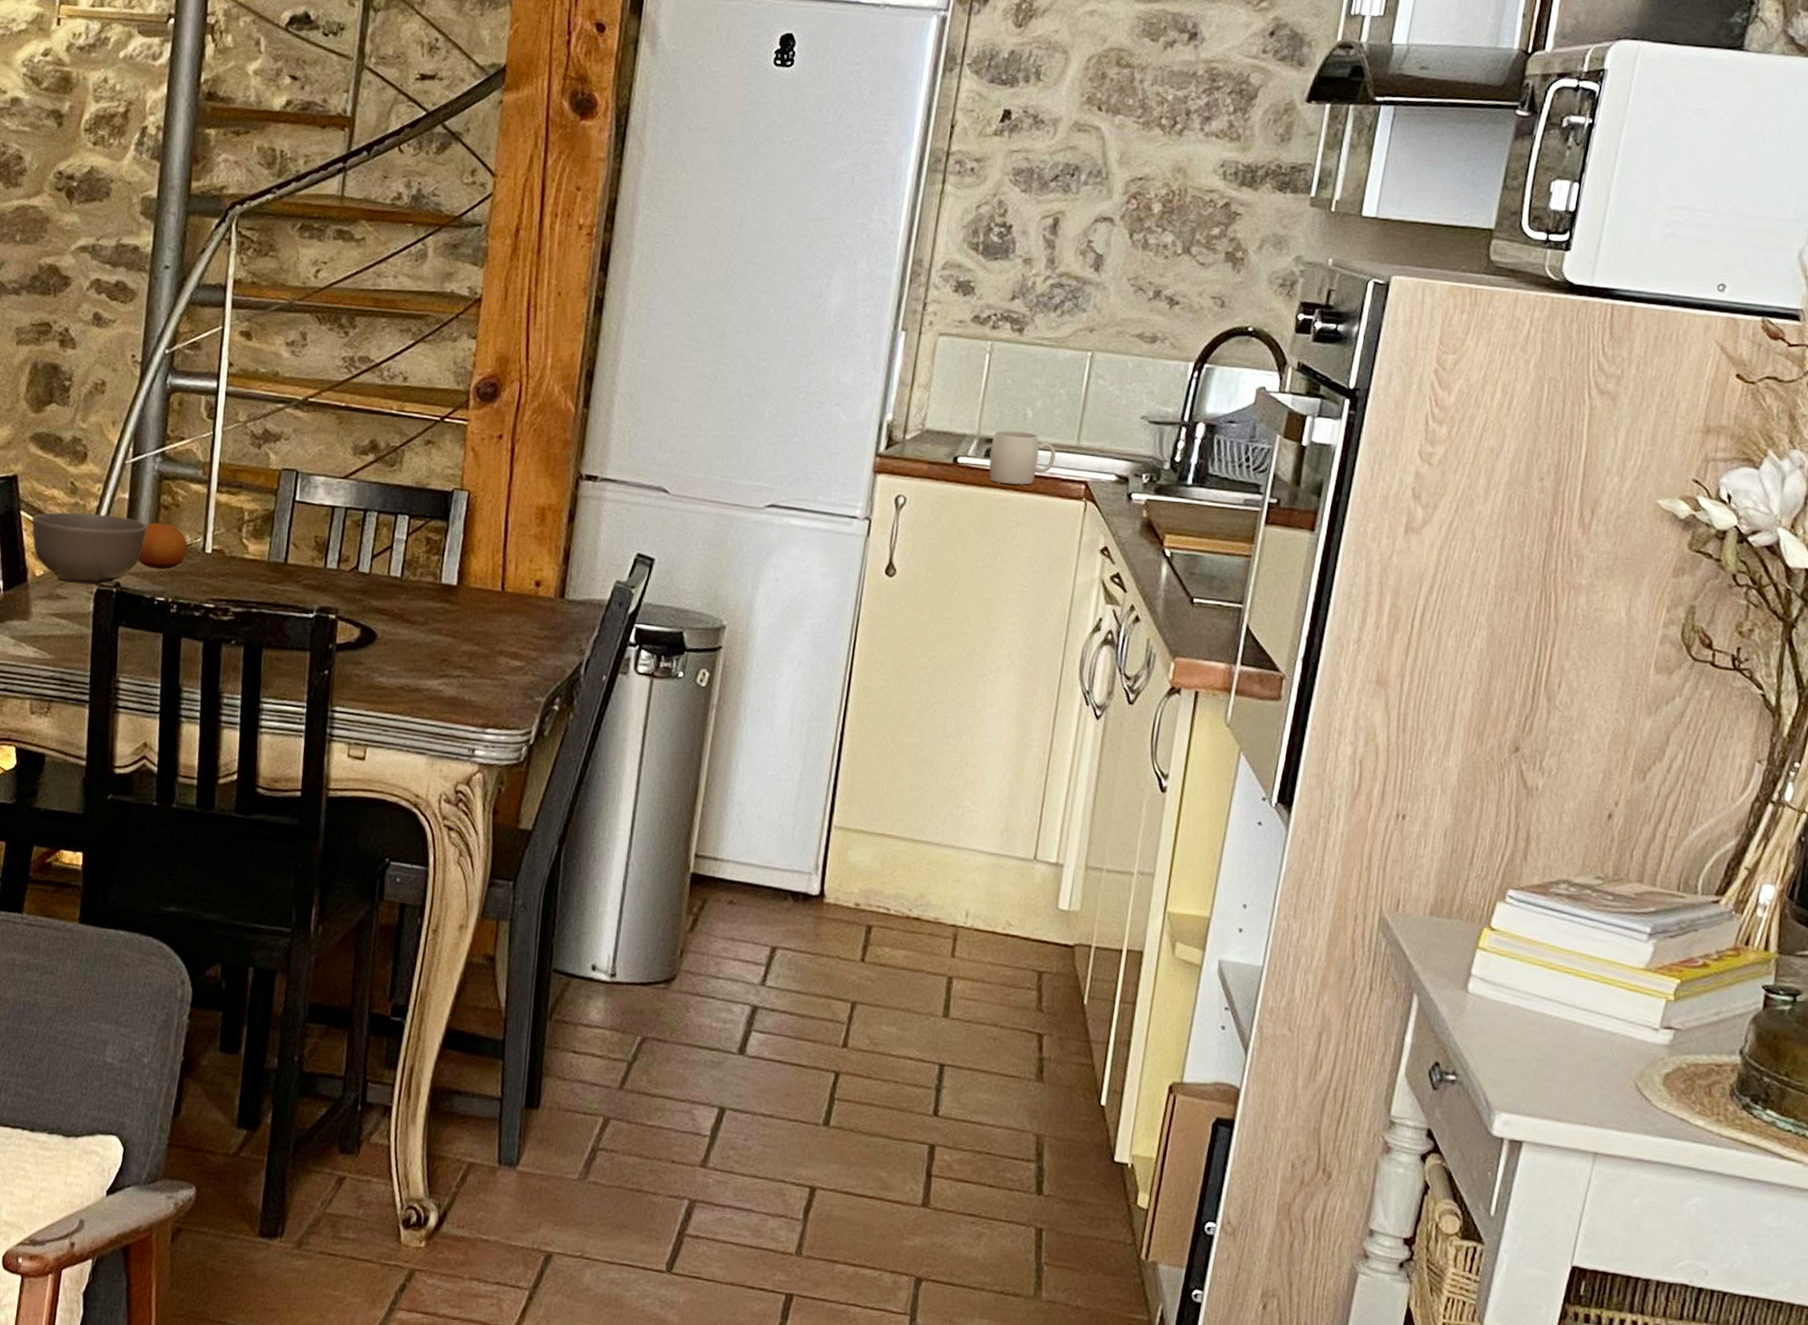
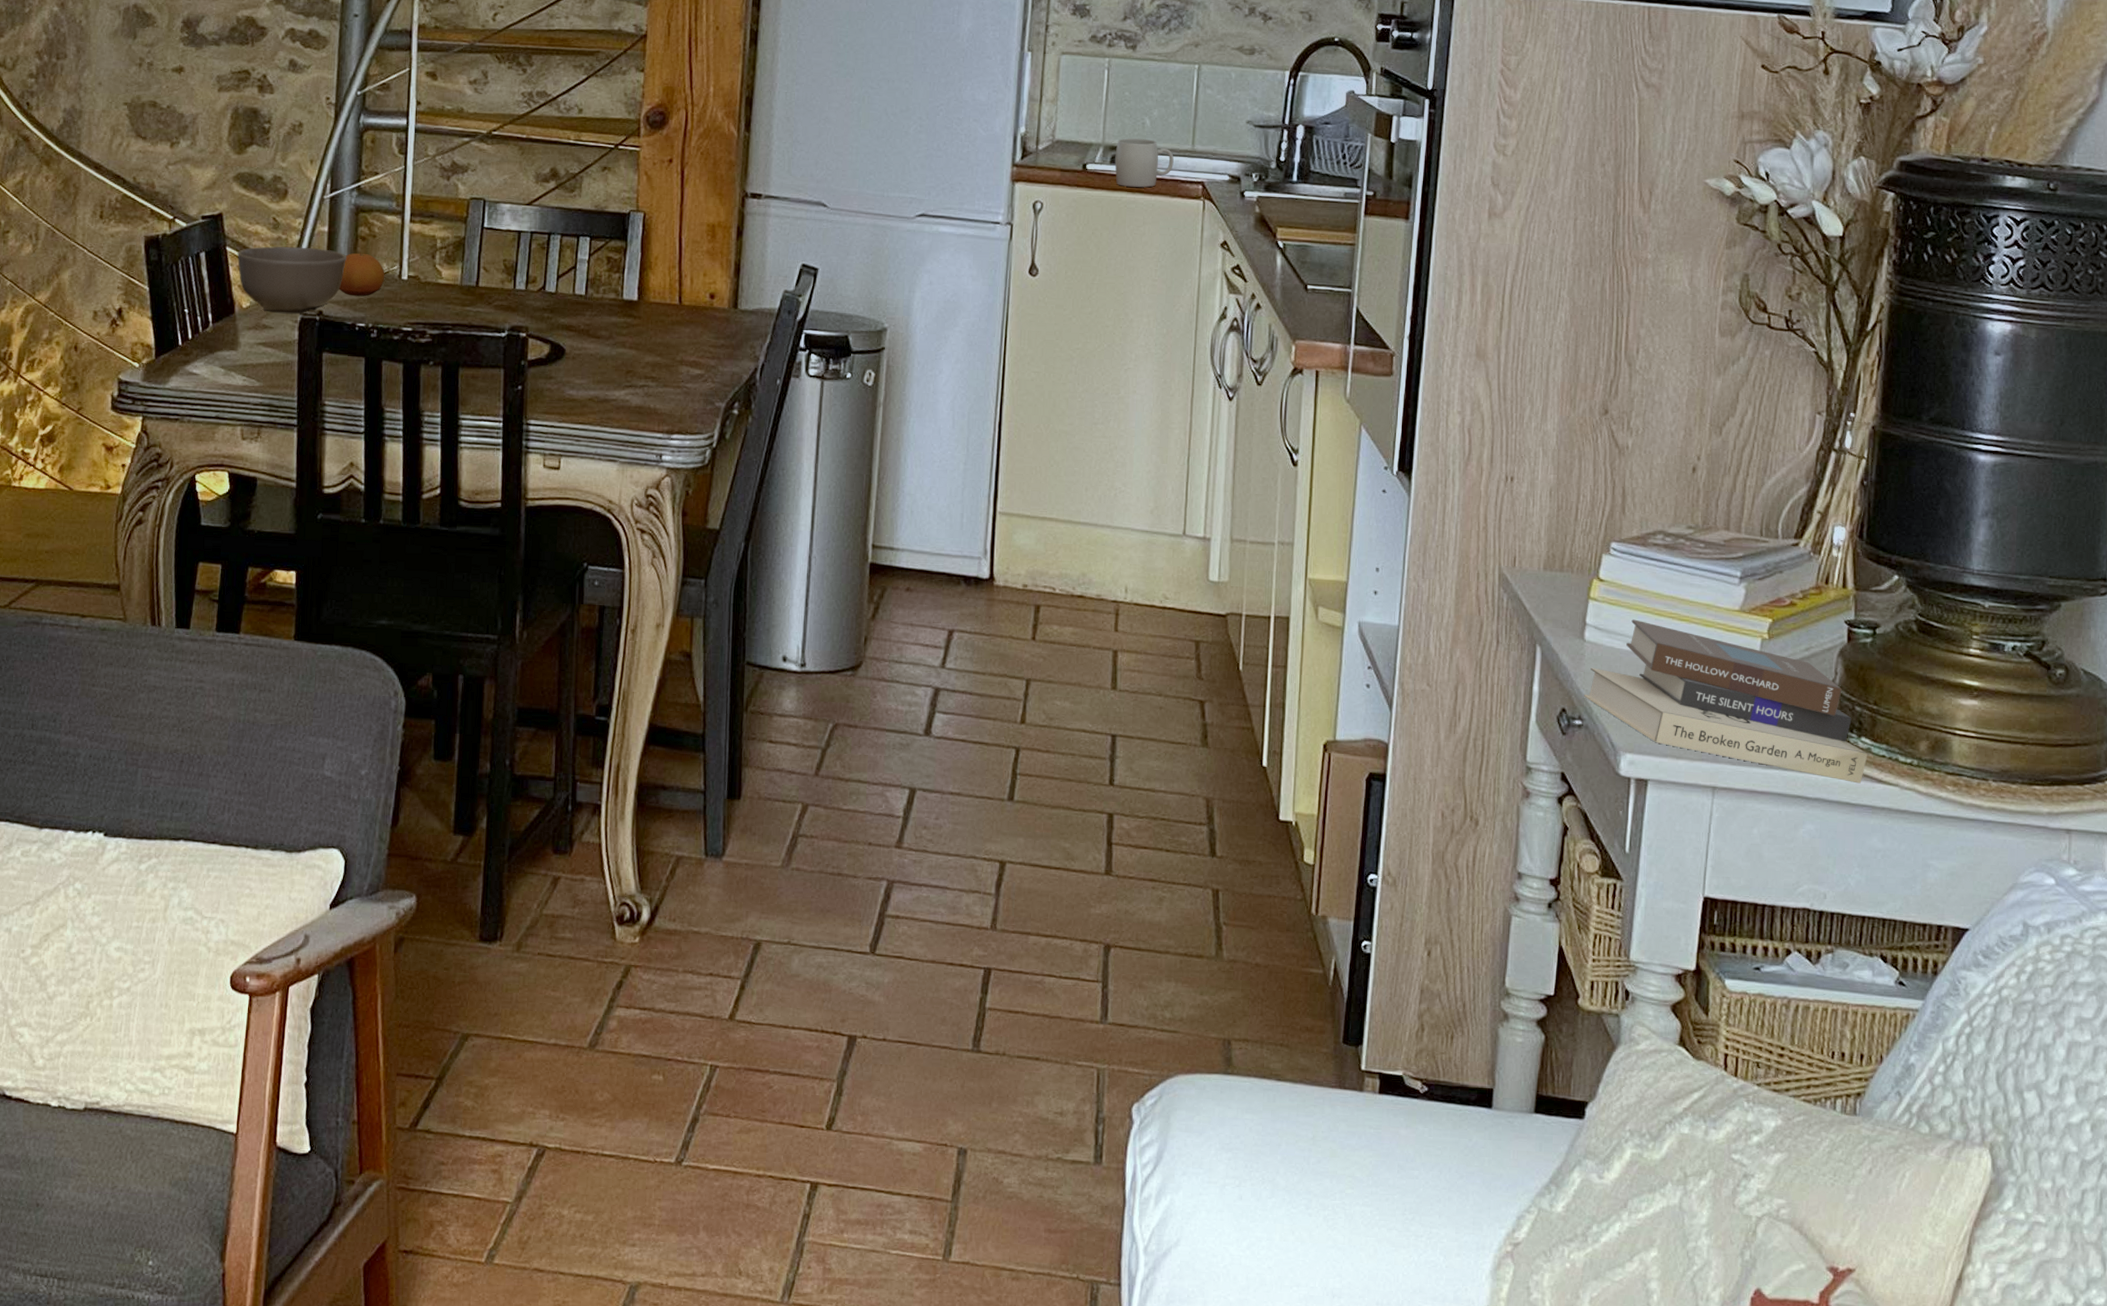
books: none [1461,972,1772,1158] -> present [1584,619,1868,784]

